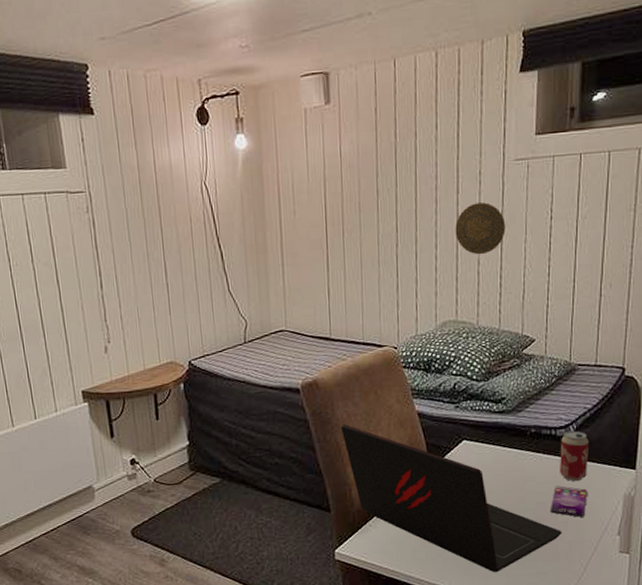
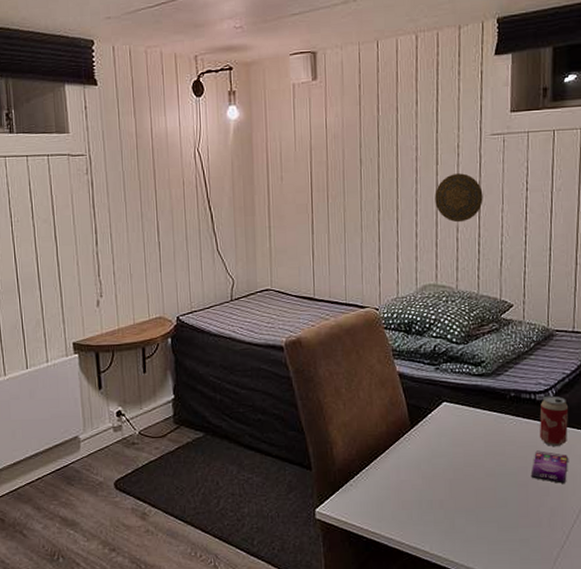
laptop: present [340,423,562,573] -> none [323,382,543,538]

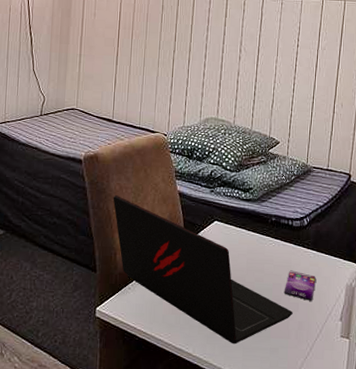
laptop: none [323,382,543,538] -> present [113,194,293,345]
decorative plate: present [435,173,483,223] -> none [221,26,262,68]
beverage can: present [540,395,569,446] -> none [294,223,320,268]

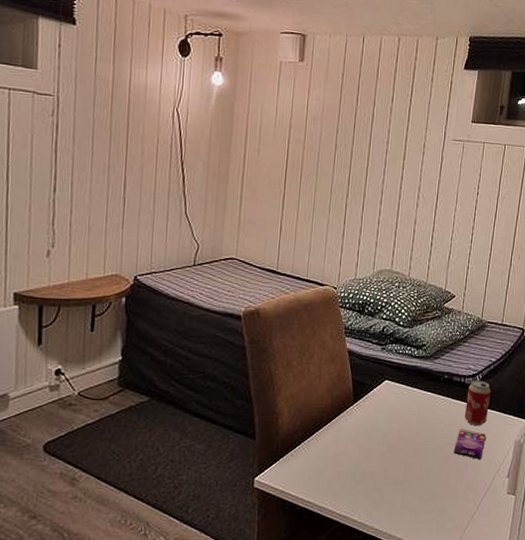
laptop: present [113,194,293,345] -> none [275,354,462,508]
beverage can: none [294,223,320,268] -> present [465,380,491,425]

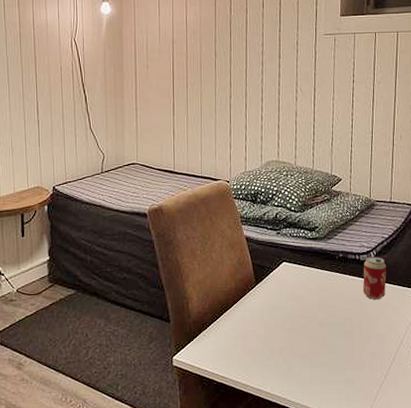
smartphone: present [453,429,486,459] -> none [355,303,386,331]

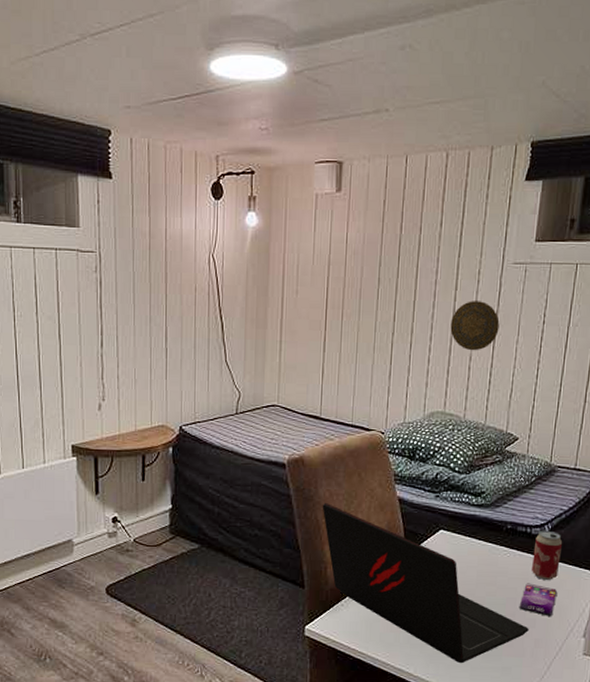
laptop: none [180,245,366,380] -> present [322,502,529,664]
decorative plate: none [277,66,318,108] -> present [450,301,500,351]
smartphone: none [355,303,386,331] -> present [519,583,557,616]

